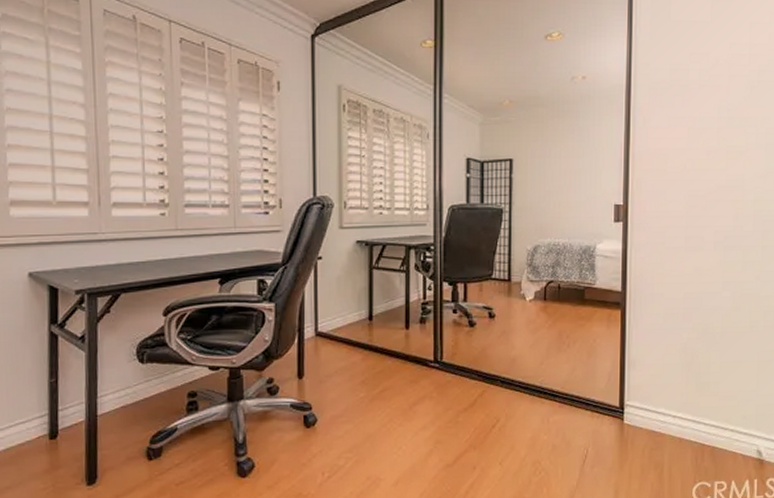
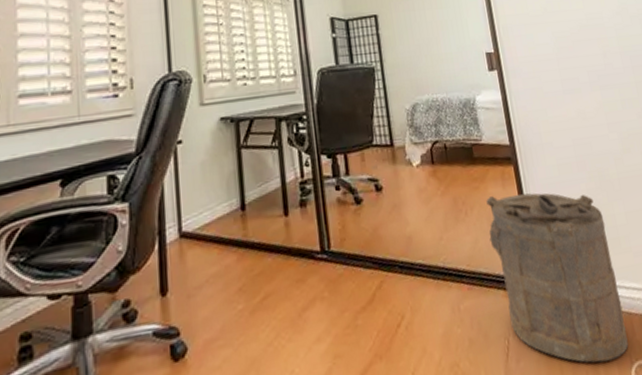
laundry hamper: none [586,334,698,478] -> present [486,193,629,363]

